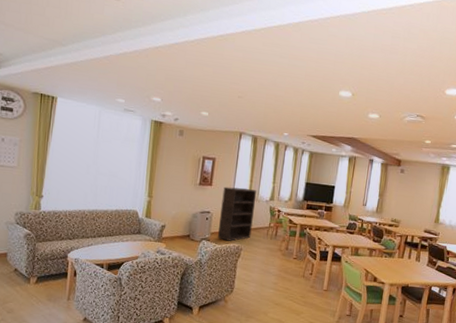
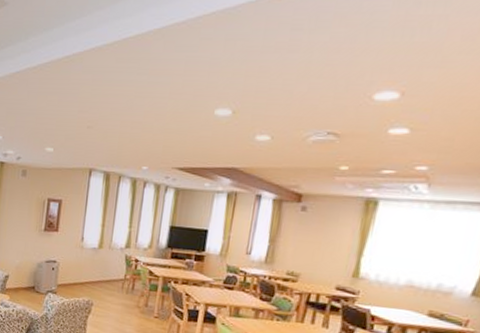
bookshelf: present [217,186,257,241] -> none [64,232,110,295]

